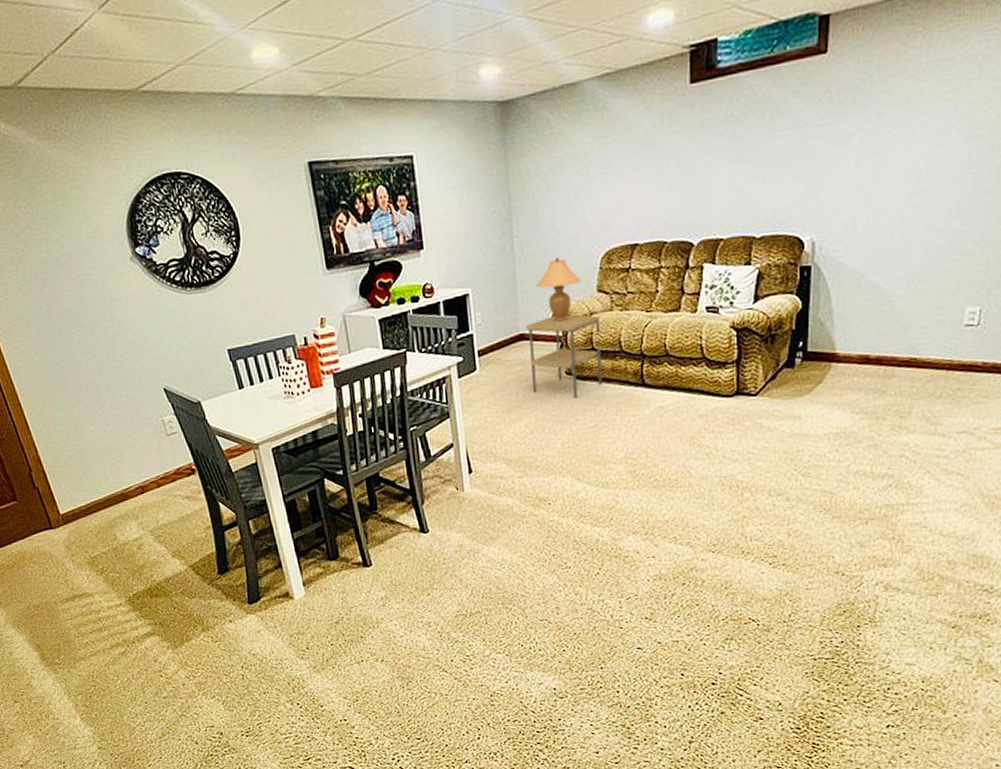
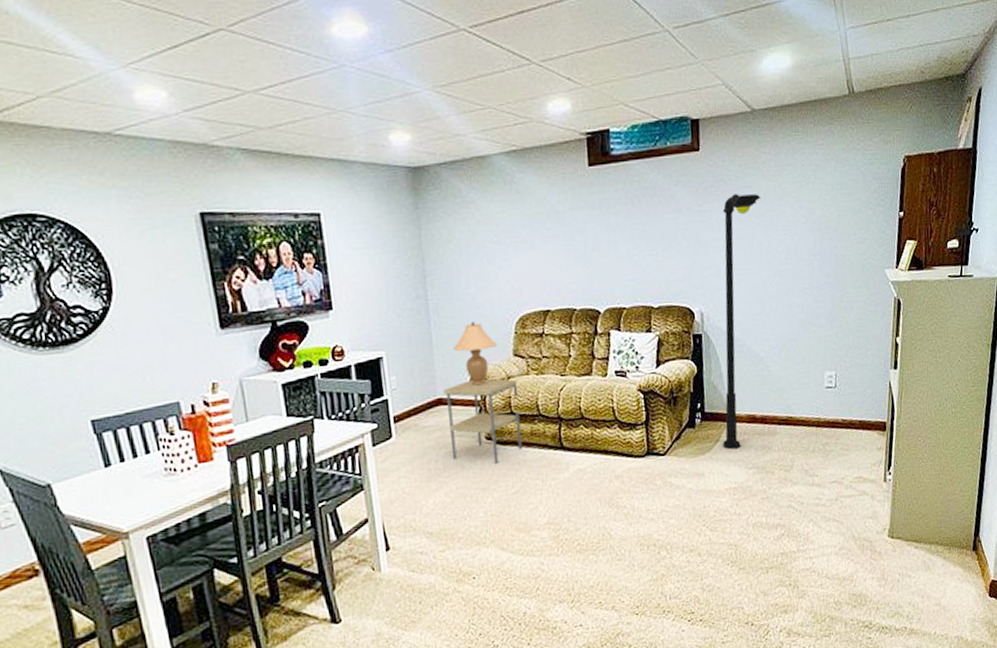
floor lamp: none [826,99,903,391] -> present [722,194,761,449]

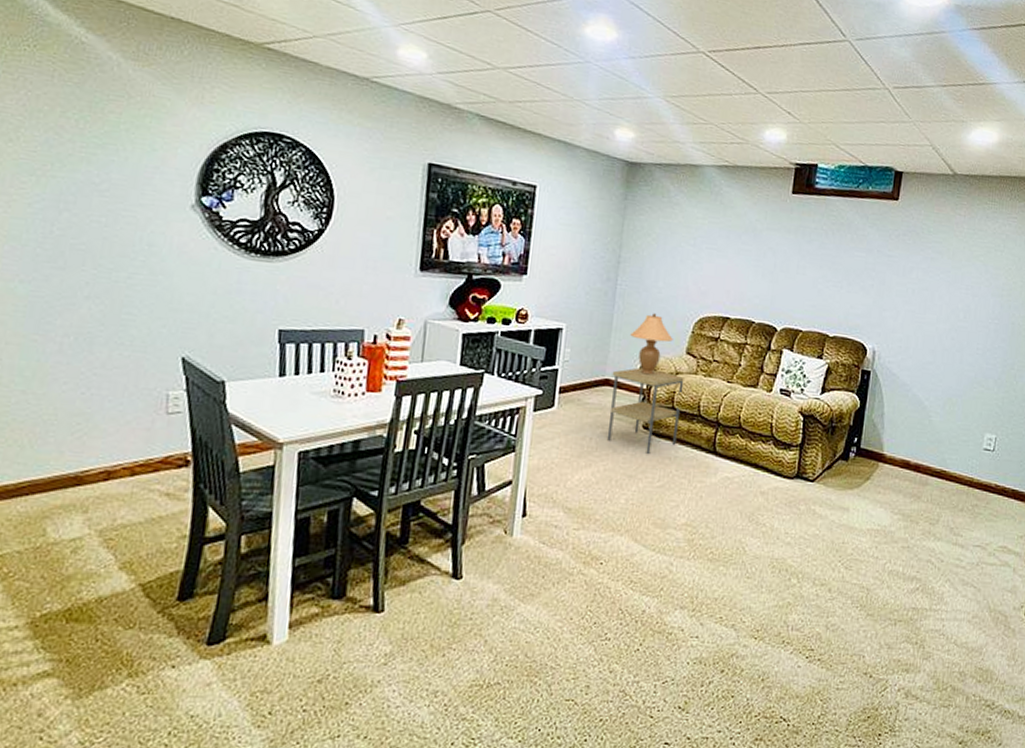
floor lamp: present [722,194,761,449] -> none [872,246,950,490]

